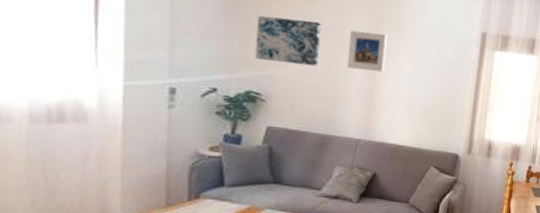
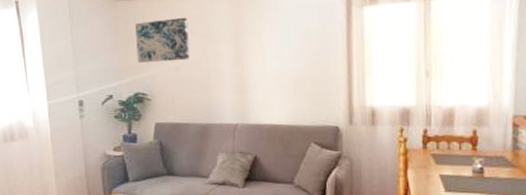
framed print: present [346,30,388,72] -> none [214,14,251,55]

